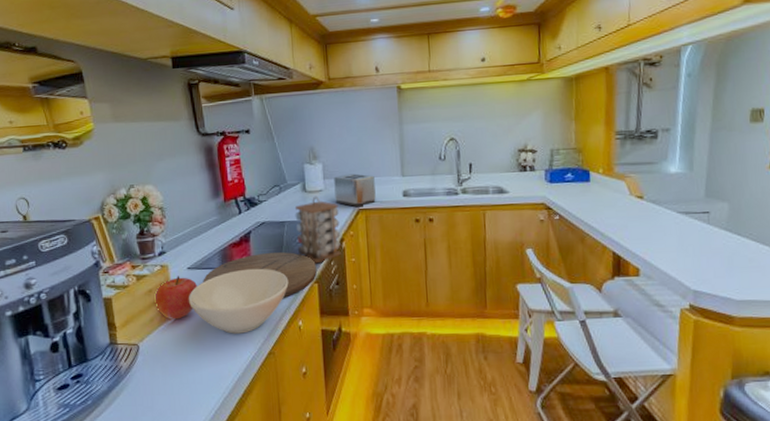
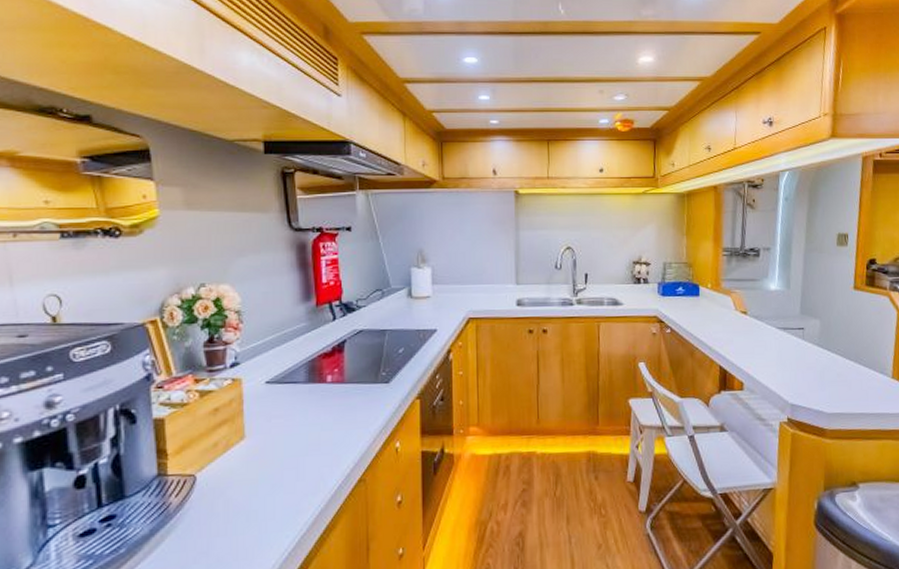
fruit: present [154,276,197,320] -> none [221,391,276,444]
bowl: present [188,268,289,334] -> none [264,382,387,459]
cutting board: present [203,252,317,298] -> none [284,364,419,416]
spice rack: present [294,196,341,264] -> none [398,302,448,377]
toaster: present [334,173,376,208] -> none [443,279,488,316]

